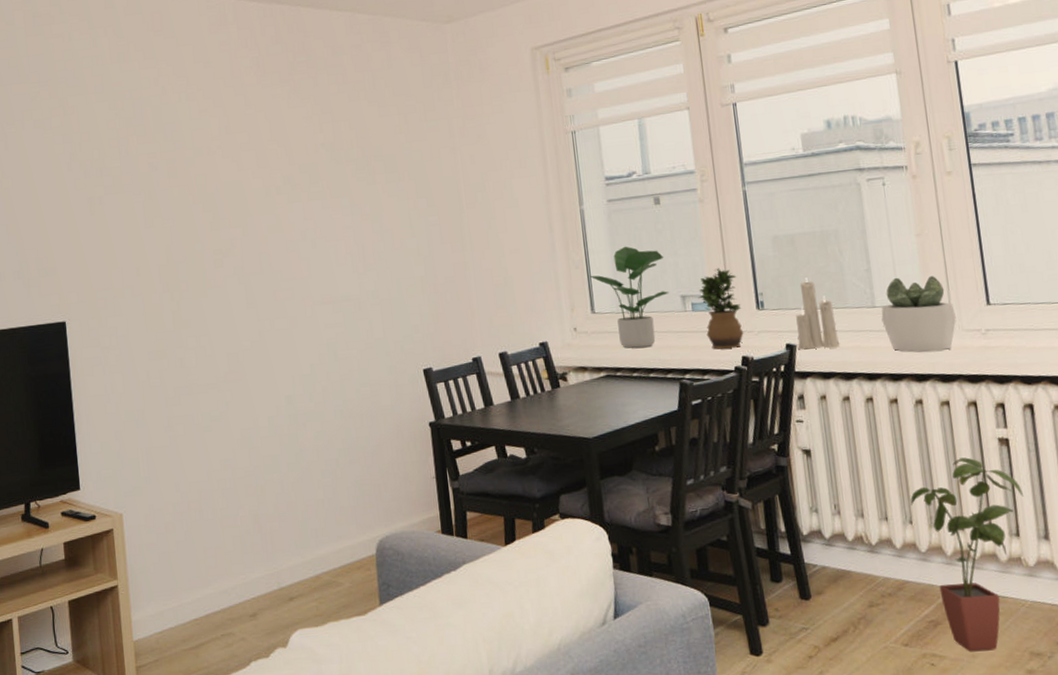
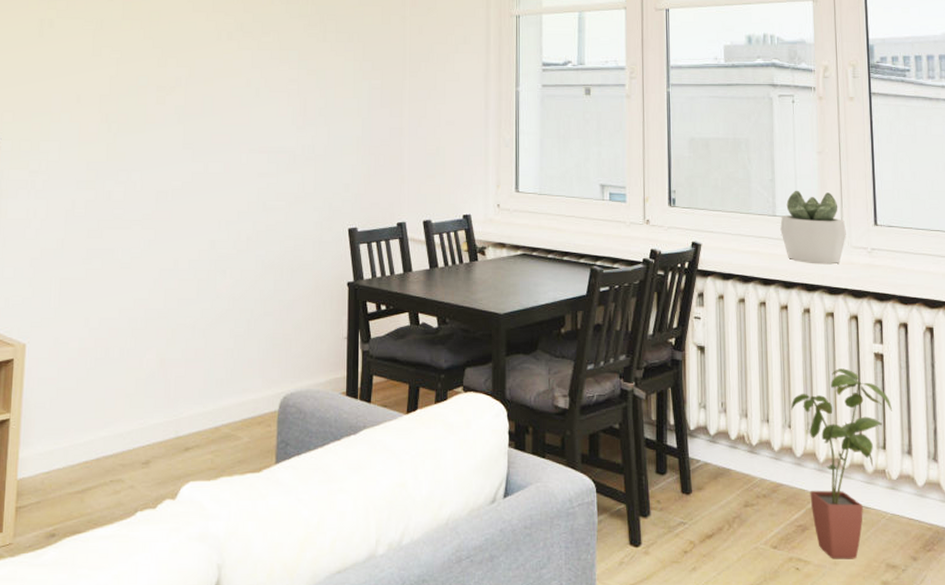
potted plant: present [590,246,669,348] -> none [518,131,589,230]
potted plant: present [698,268,744,350] -> none [616,162,655,241]
candle: present [796,277,839,350] -> none [702,181,740,251]

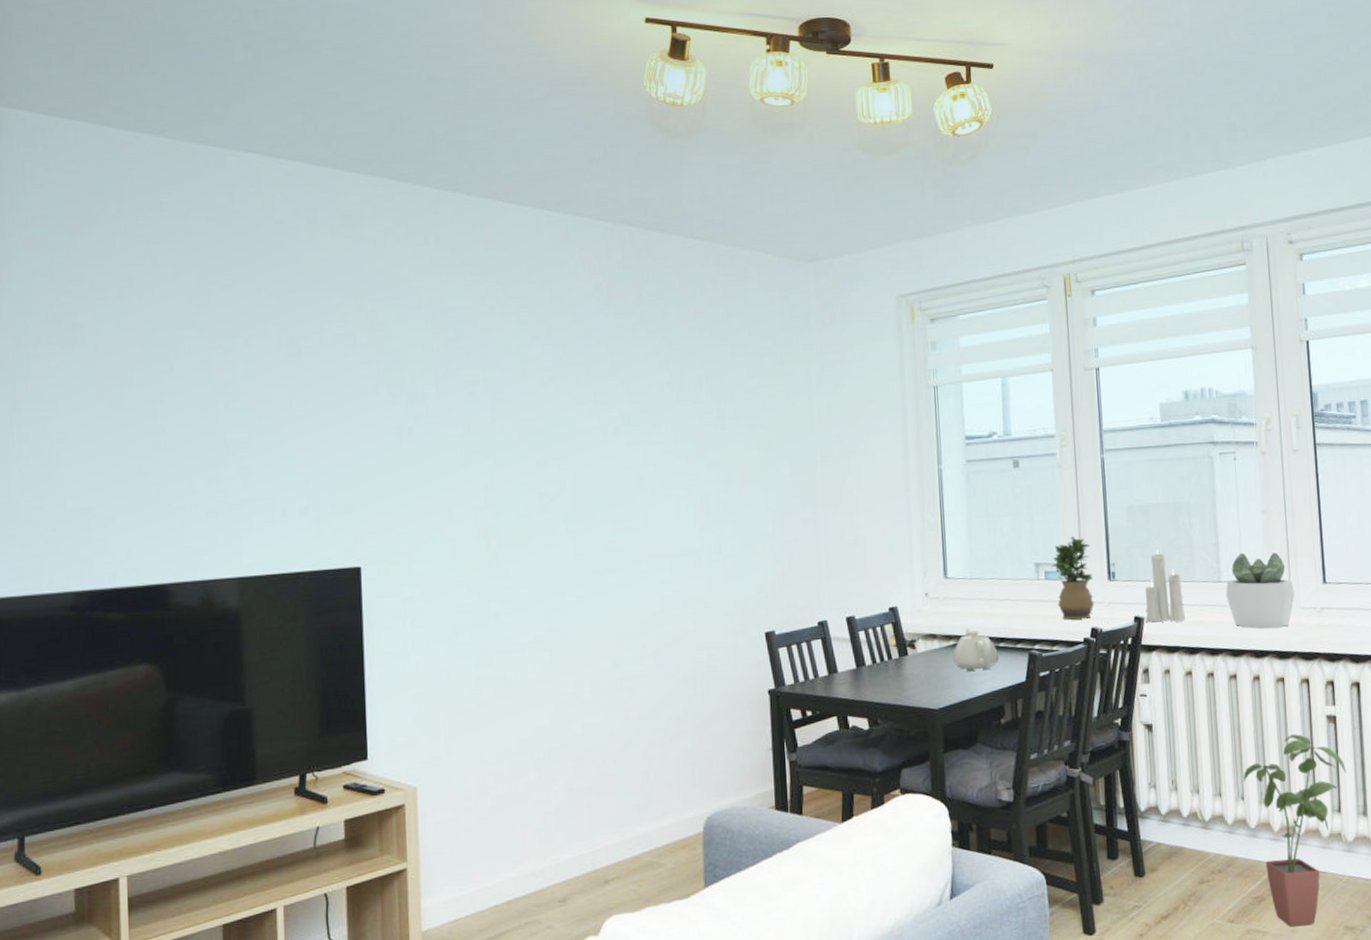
teapot: none [518,239,563,280] -> present [952,627,999,671]
potted plant: none [616,162,655,241] -> present [1051,536,1094,620]
candle: none [702,181,740,251] -> present [1145,549,1185,623]

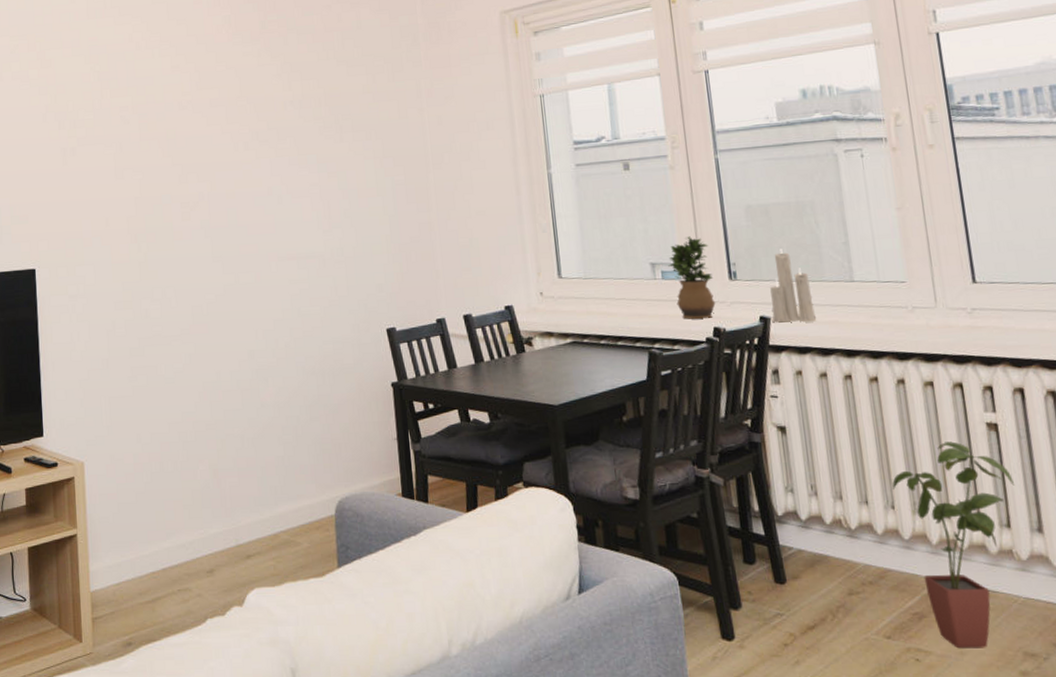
teapot: present [952,627,999,671] -> none [570,326,618,368]
succulent plant: present [1226,552,1295,630] -> none [860,251,940,331]

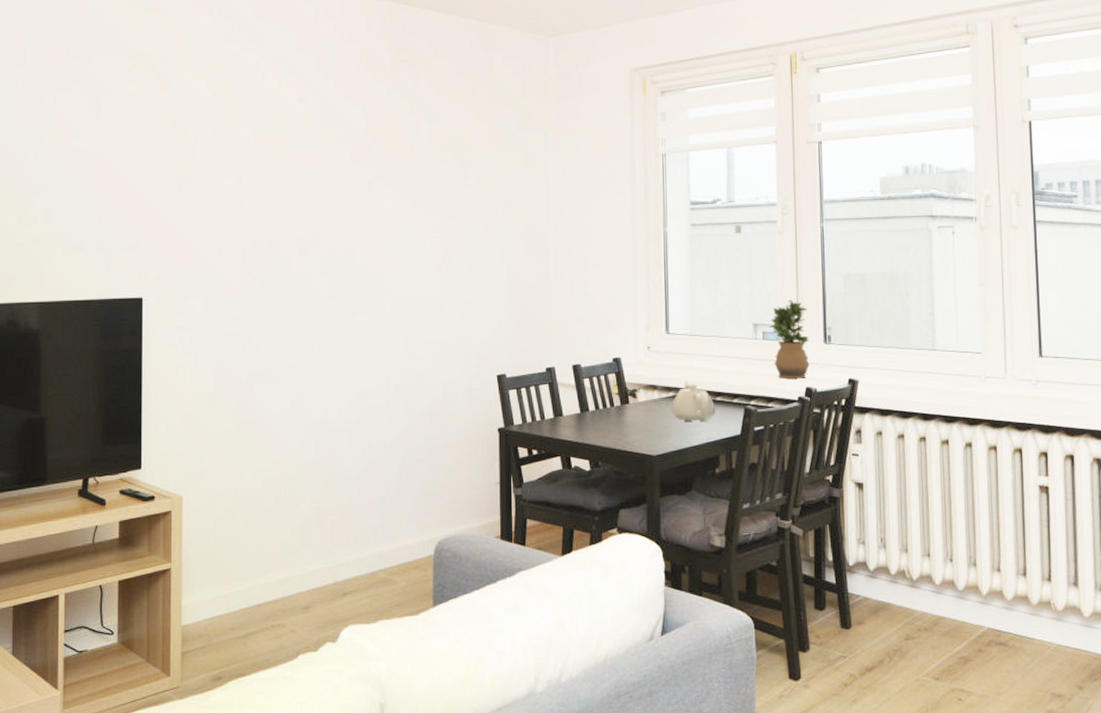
teapot: none [570,326,618,368] -> present [671,380,716,421]
candle: present [770,249,816,323] -> none [859,316,899,387]
house plant: present [892,441,1014,649] -> none [953,502,1058,690]

